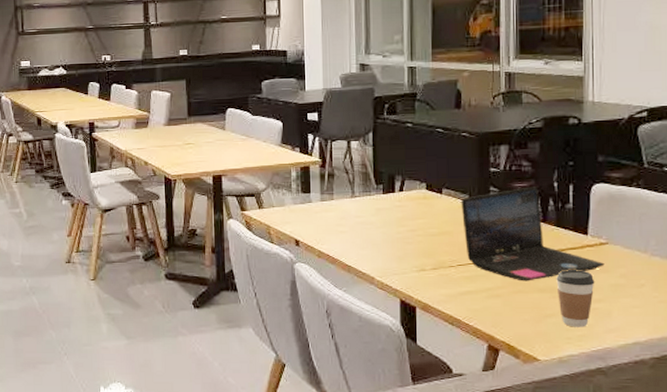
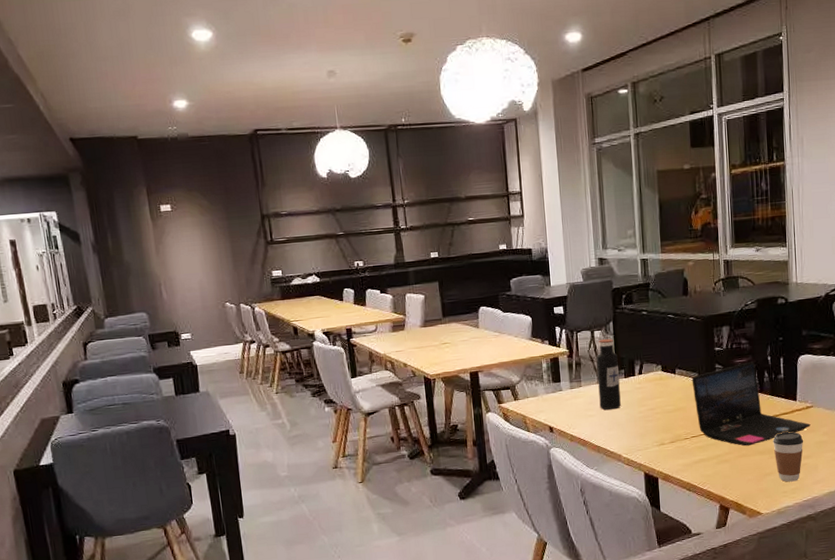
water bottle: none [352,151,377,228] -> present [596,339,621,410]

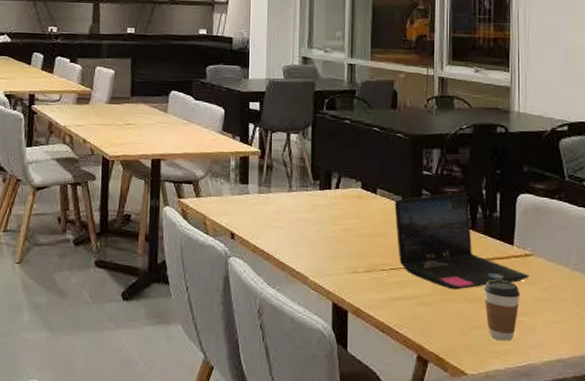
water bottle: present [596,339,621,410] -> none [289,144,314,224]

